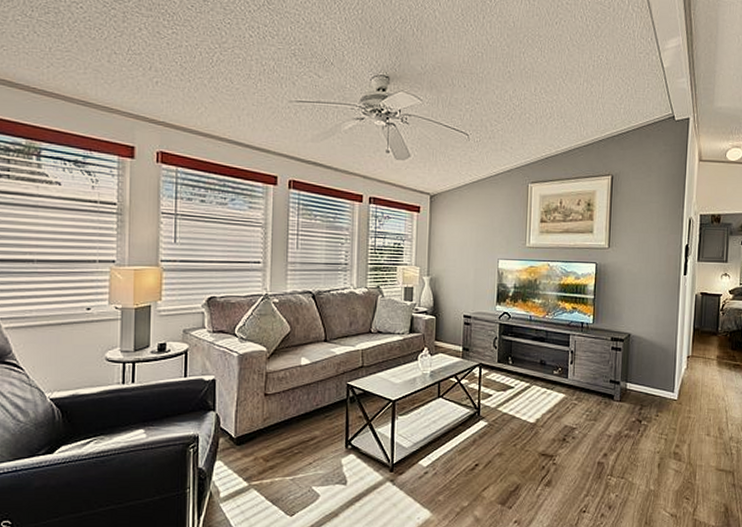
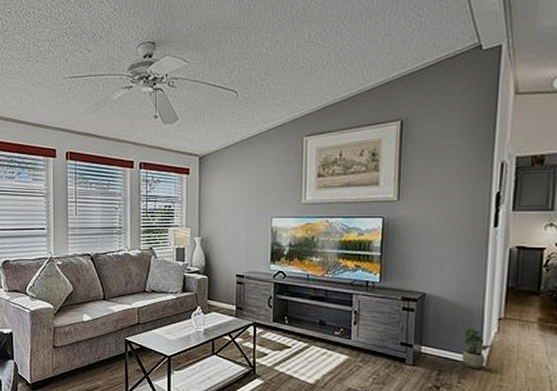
potted plant: none [659,365,683,403] -> present [462,327,492,370]

